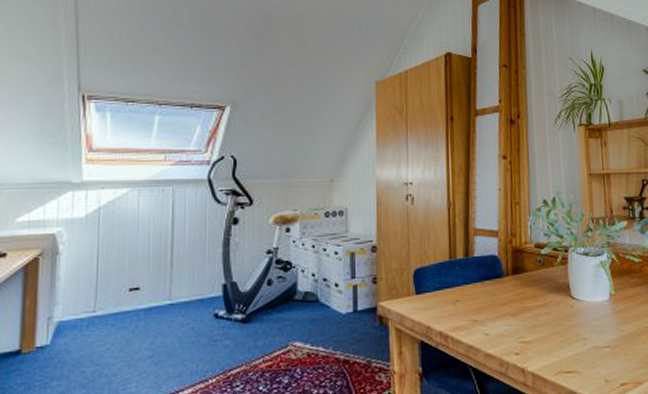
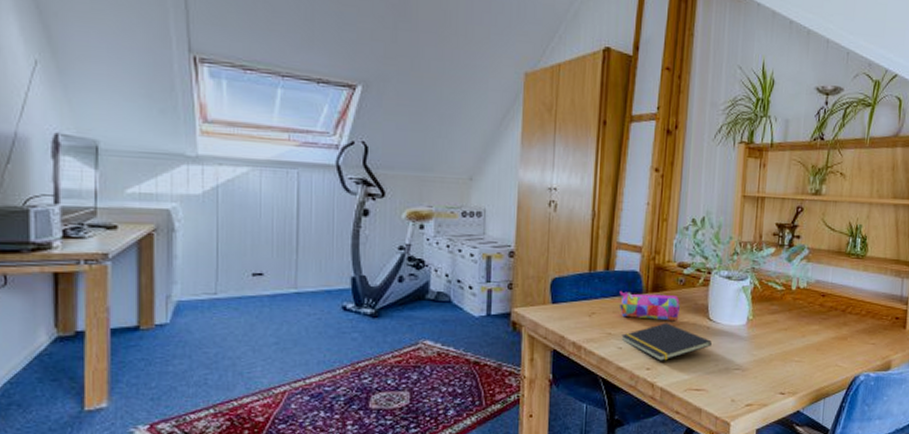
pencil case: none [481,276,543,303] -> present [619,291,681,321]
notepad: none [487,304,577,345] -> present [621,323,712,361]

